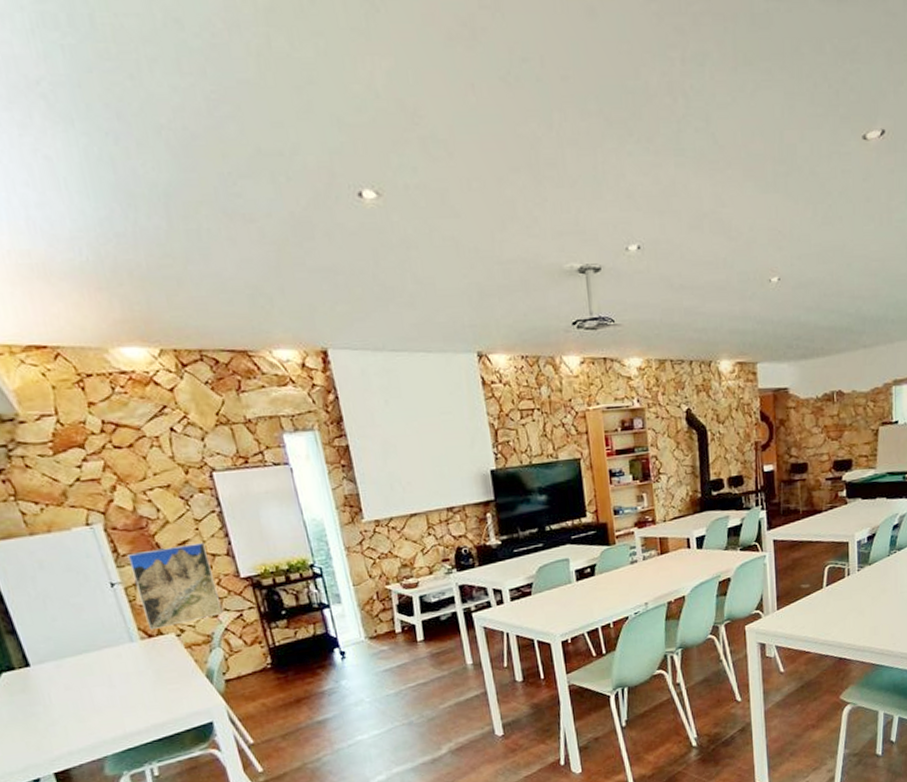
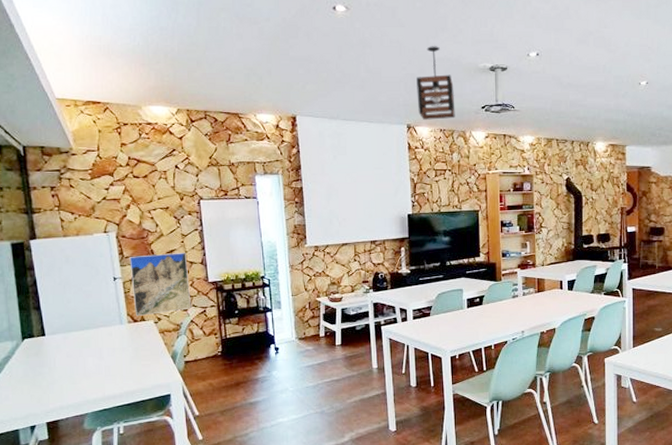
pendant light: none [483,242,539,345] -> present [417,46,455,120]

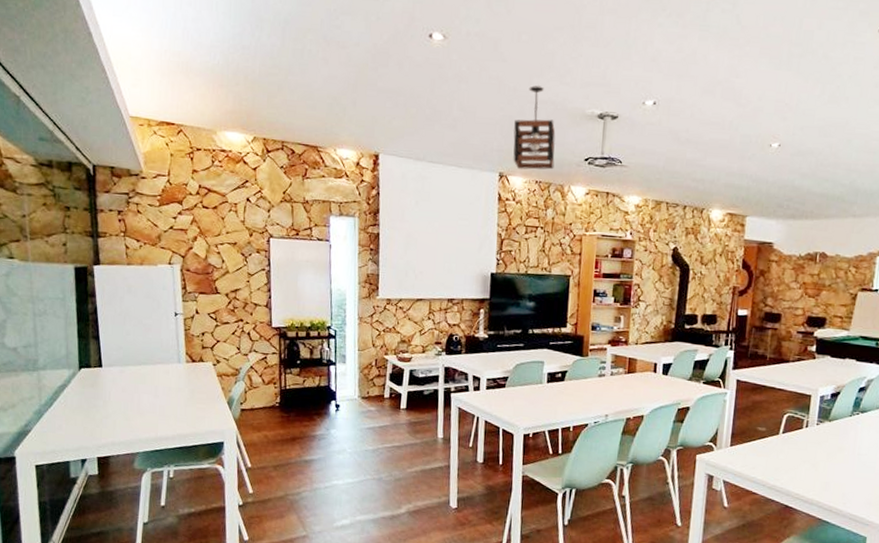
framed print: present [129,252,191,317] -> none [192,292,253,357]

